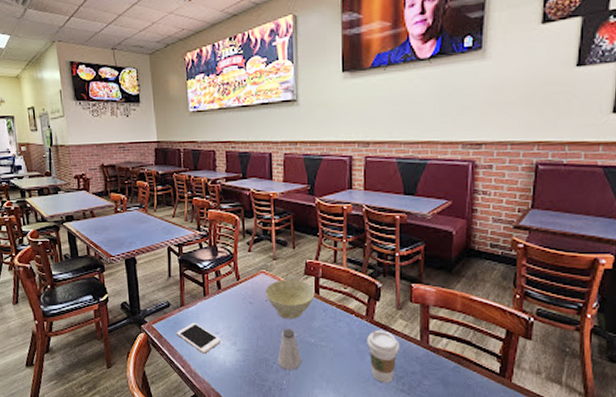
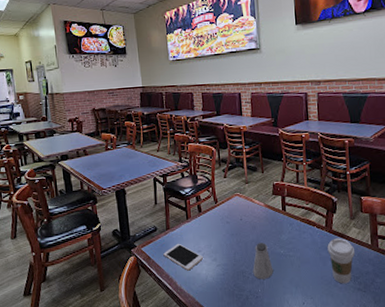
bowl: present [265,280,315,319] -> none [240,199,282,235]

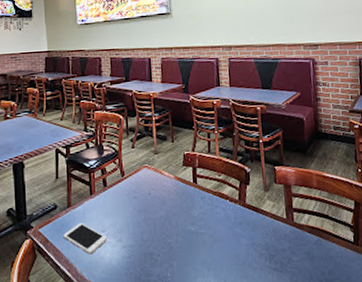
saltshaker: present [253,242,273,280] -> none [161,219,184,262]
coffee cup: present [327,238,356,284] -> none [241,212,271,264]

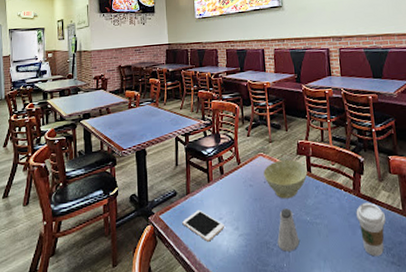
bowl: none [148,171,193,210] -> present [263,159,308,199]
saltshaker: none [161,219,184,262] -> present [277,208,300,252]
coffee cup: none [241,212,271,264] -> present [356,202,387,257]

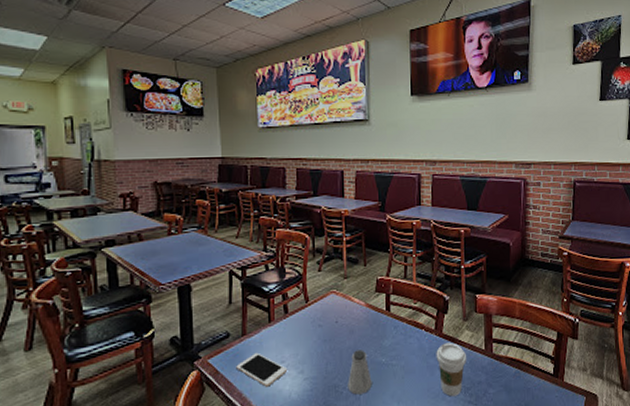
bowl: present [263,159,308,199] -> none [335,297,386,340]

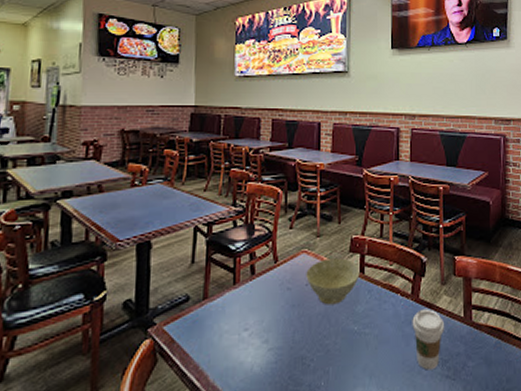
cell phone: present [236,352,288,387] -> none [194,318,251,359]
bowl: none [335,297,386,340] -> present [306,258,360,305]
saltshaker: present [348,349,372,395] -> none [316,316,343,368]

